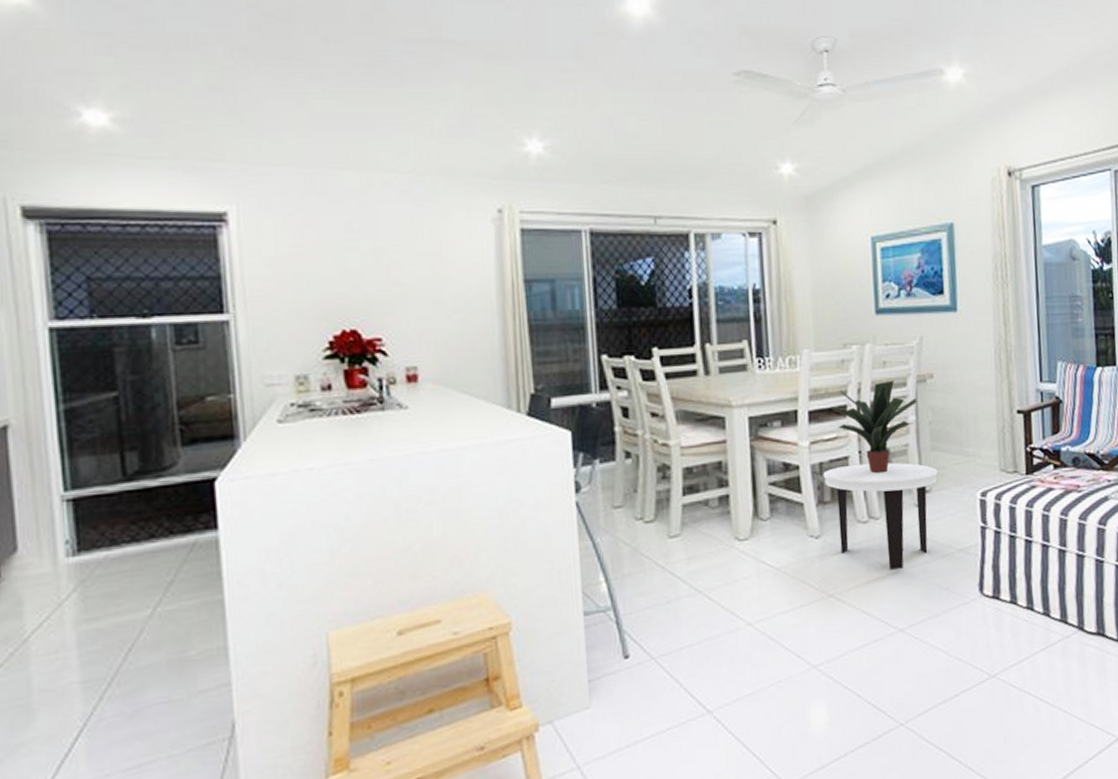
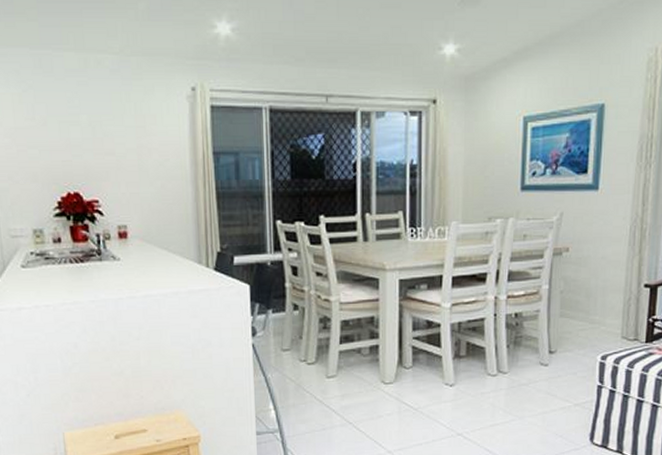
side table: present [823,462,938,570] -> none [461,325,564,417]
potted plant: present [831,380,917,474] -> none [473,252,552,335]

